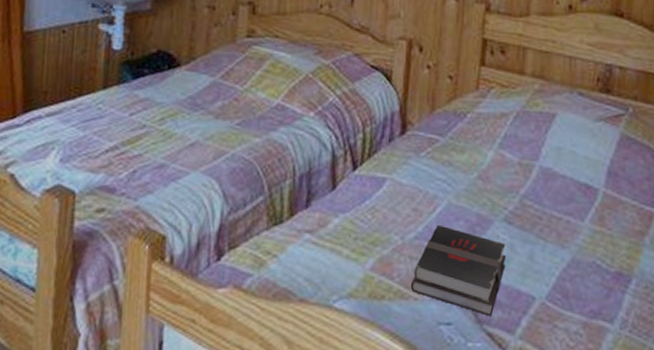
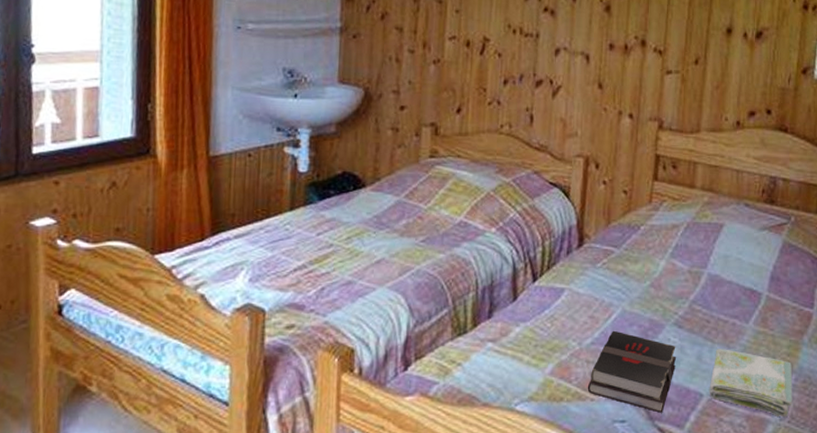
towel: none [542,248,634,326] -> present [709,349,793,418]

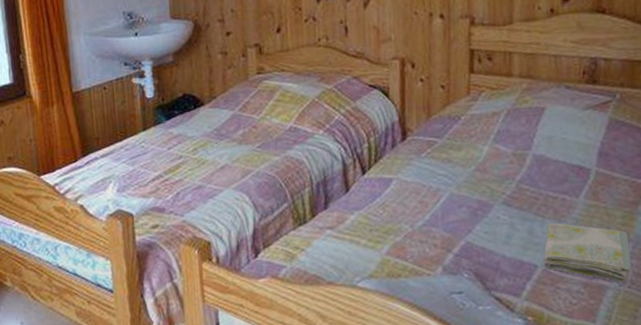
hardback book: present [587,330,677,413] -> none [423,212,508,284]

